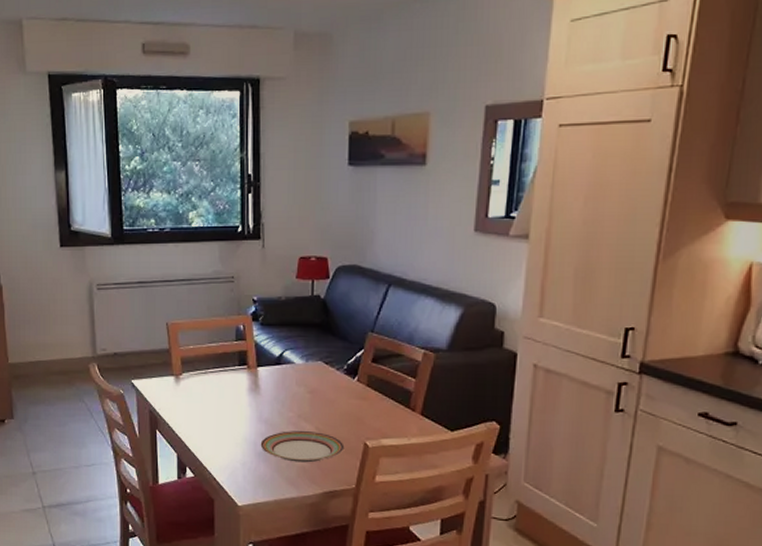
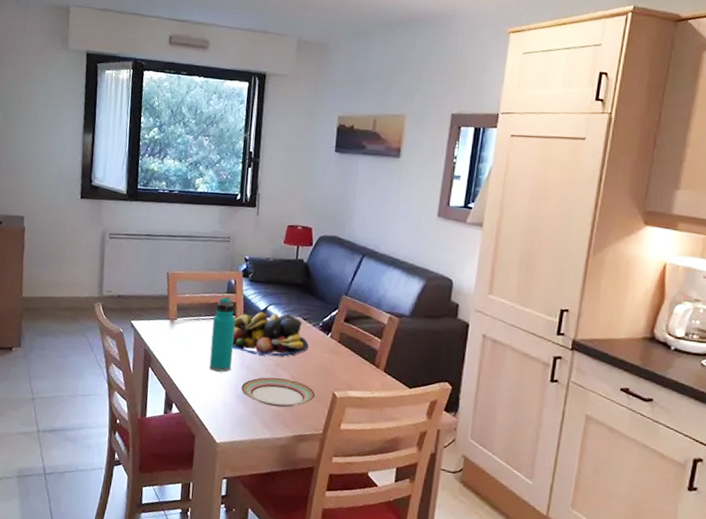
water bottle: none [223,346,249,429] -> present [209,297,235,372]
fruit bowl: none [246,358,333,408] -> present [232,312,309,357]

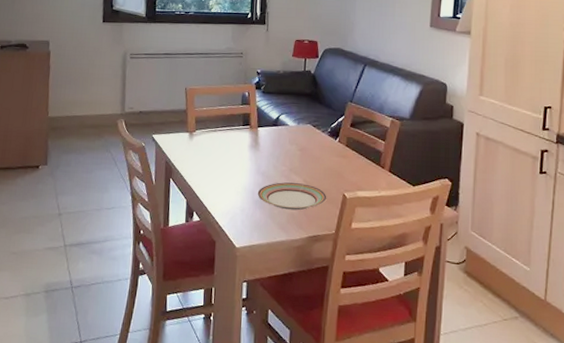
water bottle: present [209,297,235,372] -> none [227,109,250,180]
fruit bowl: present [232,312,309,357] -> none [248,121,319,163]

